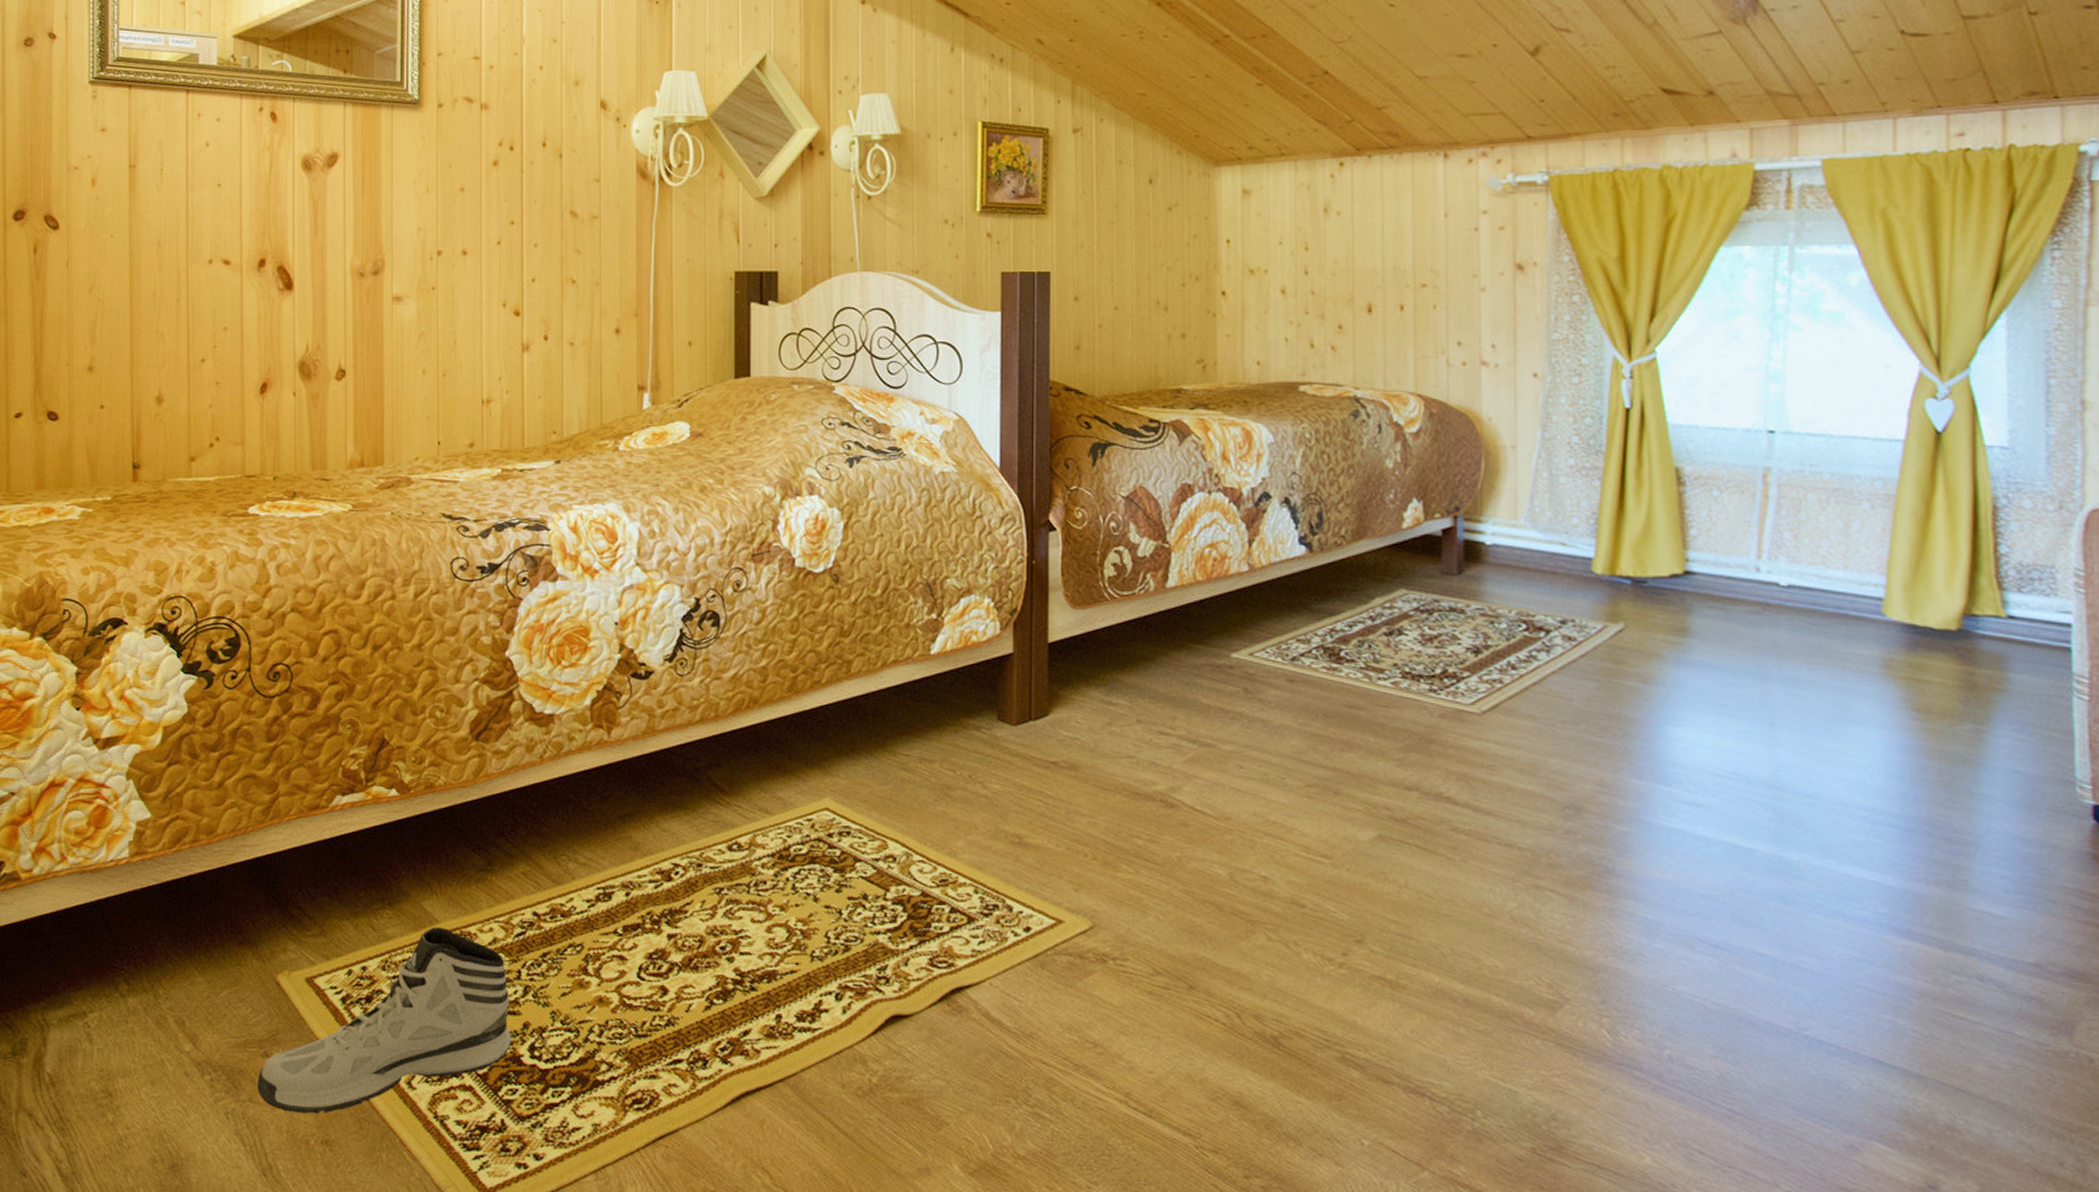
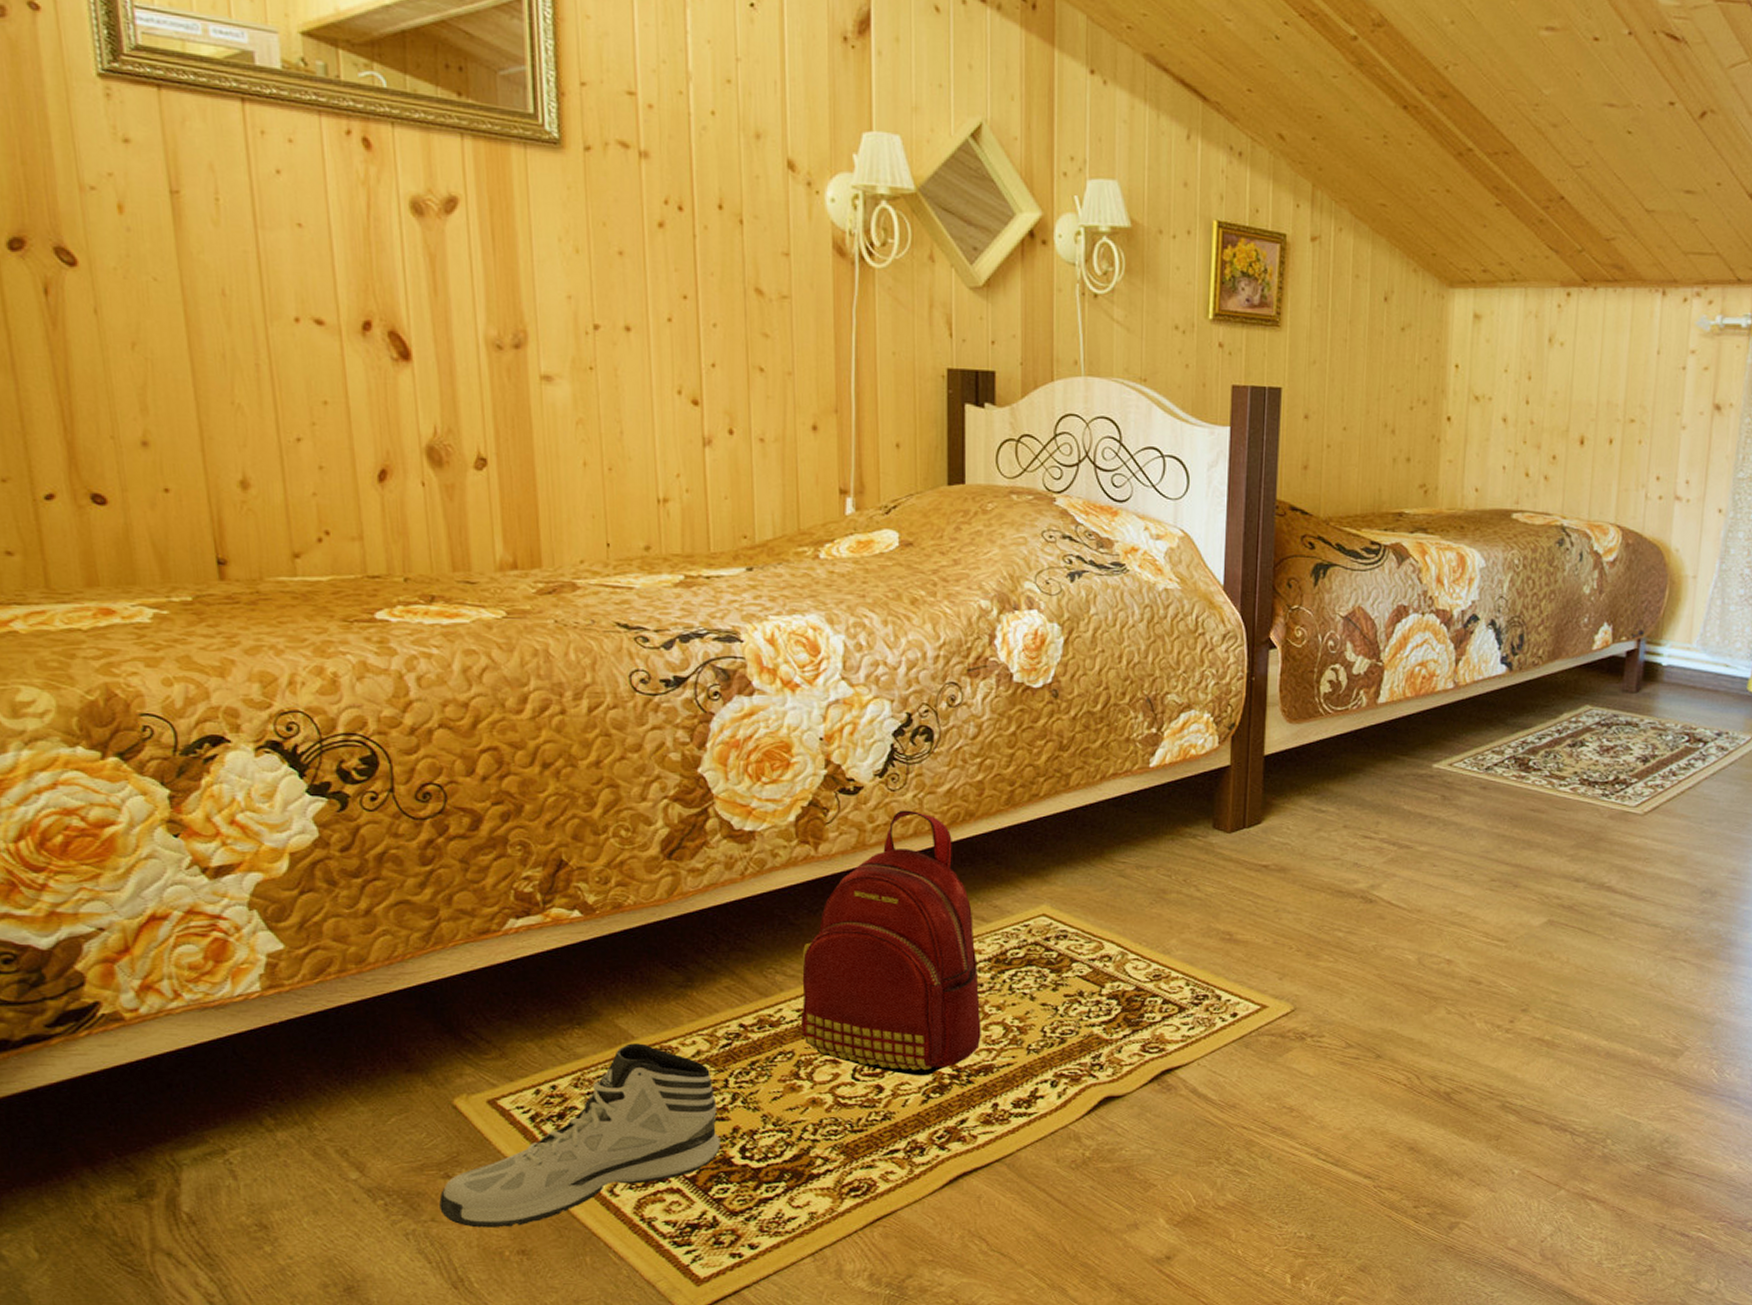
backpack: none [591,695,765,980] -> present [801,810,981,1076]

